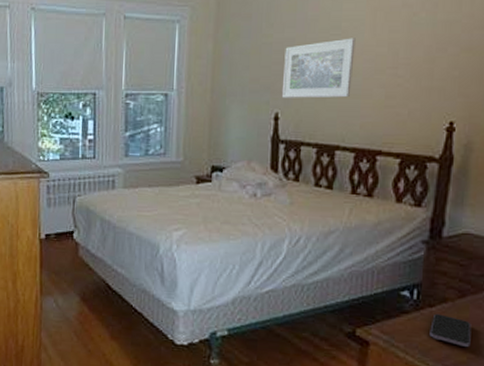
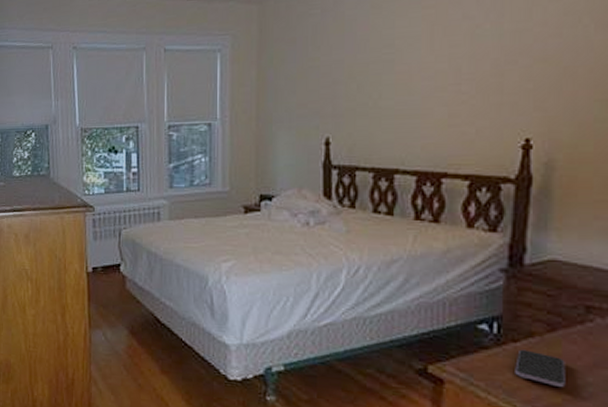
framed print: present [281,38,356,98] -> none [332,55,411,122]

